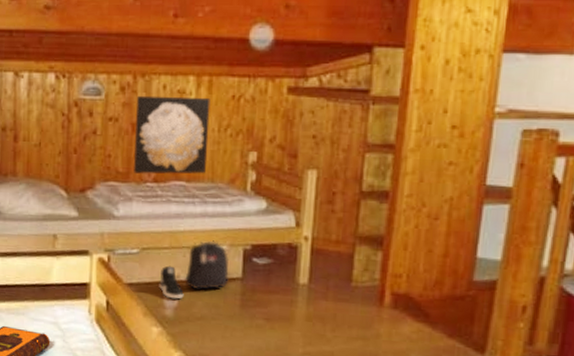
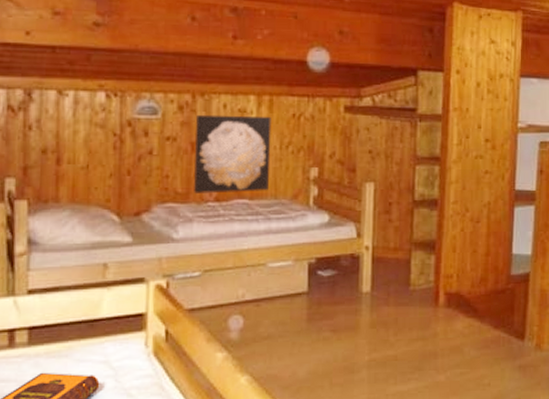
sneaker: present [159,265,184,300] -> none [223,286,250,321]
backpack: present [185,240,229,290] -> none [250,257,295,308]

